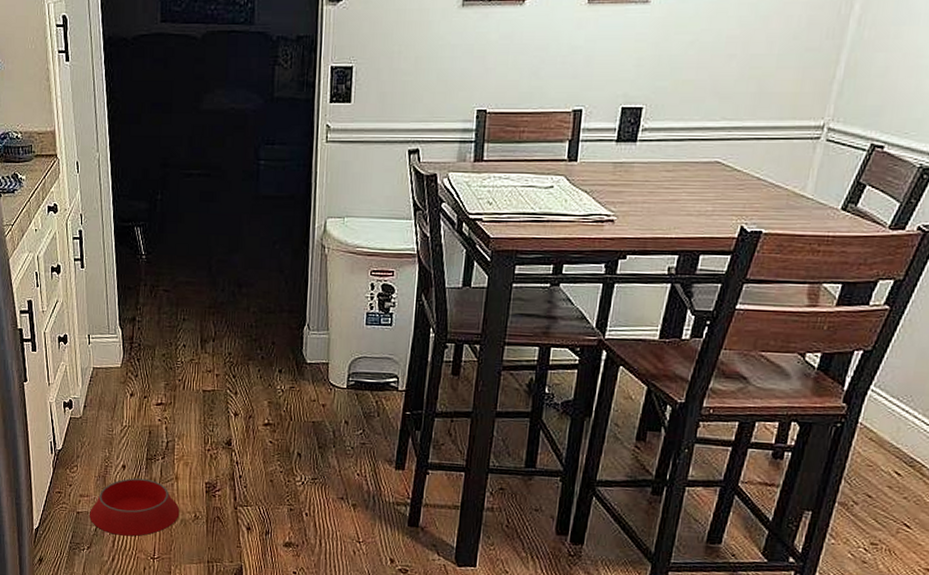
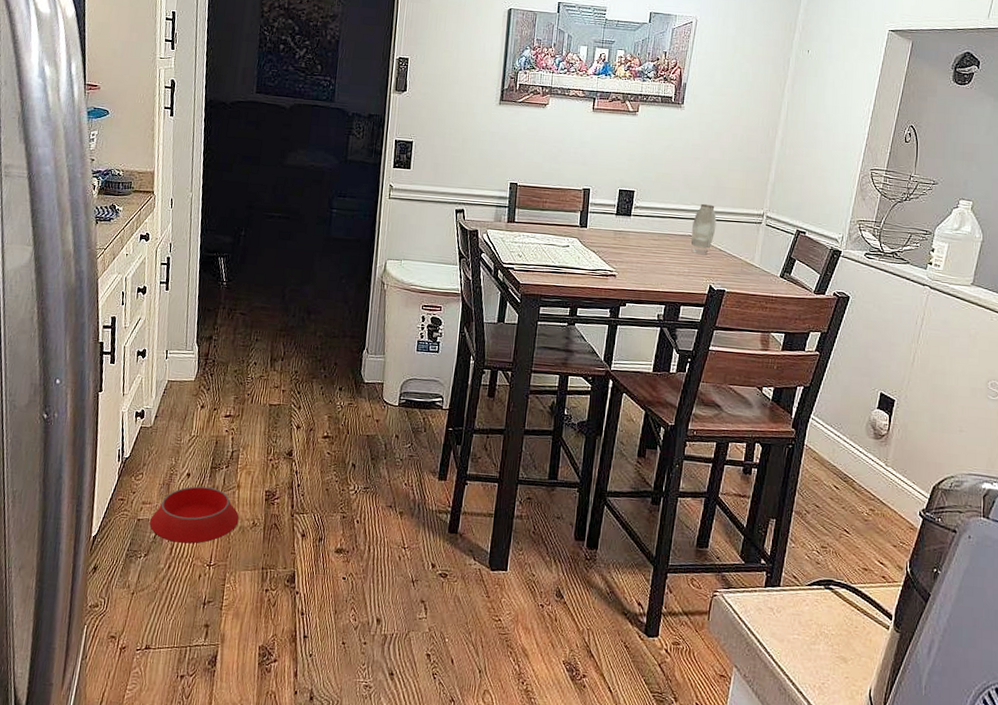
vase: none [717,117,756,187] -> present [690,203,717,255]

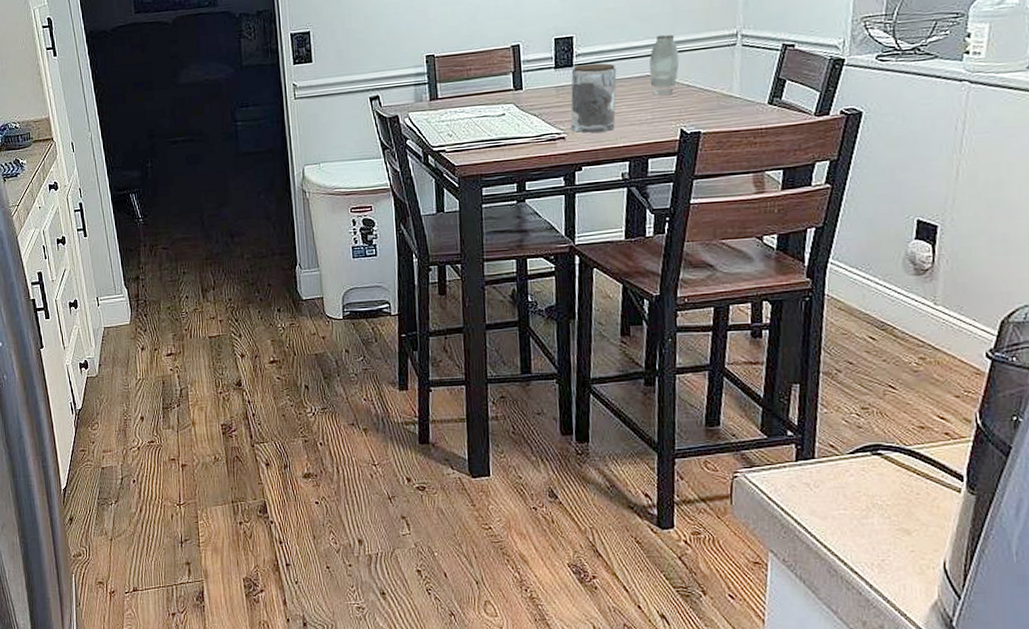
pet bowl: present [150,486,239,544] -> none [114,427,200,486]
jar: none [622,216,666,276] -> present [570,63,617,133]

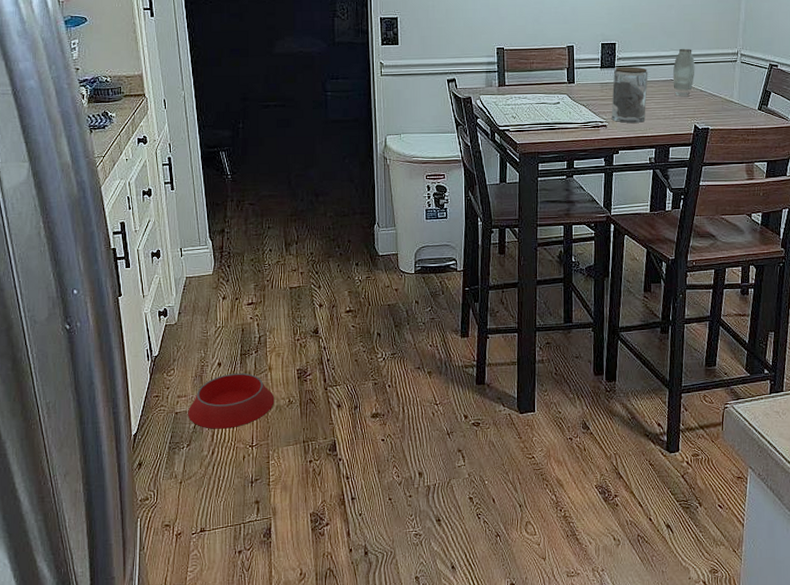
pet bowl: none [114,427,200,486] -> present [188,372,275,429]

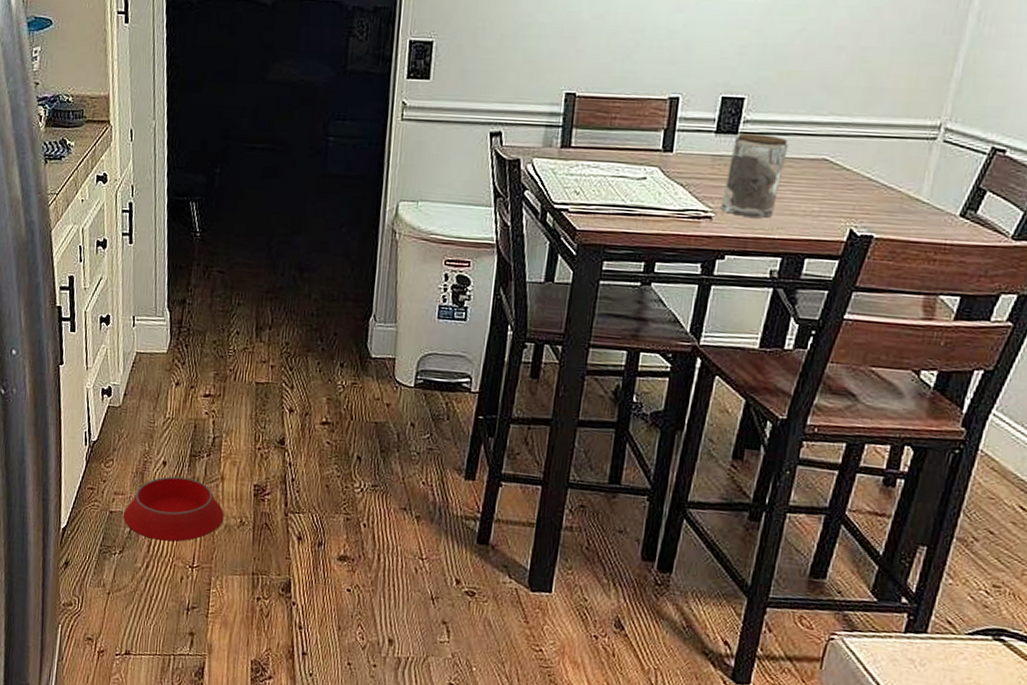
vase: present [672,48,695,97] -> none [824,112,867,187]

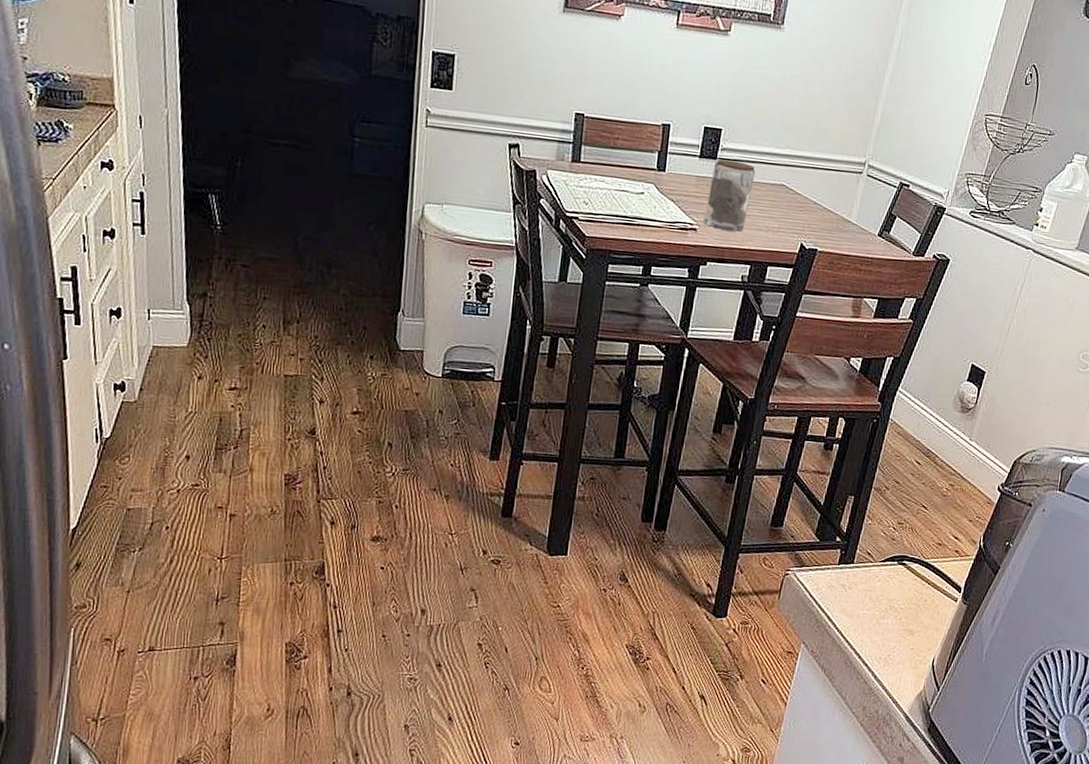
pet bowl: present [123,476,224,541] -> none [143,469,254,535]

